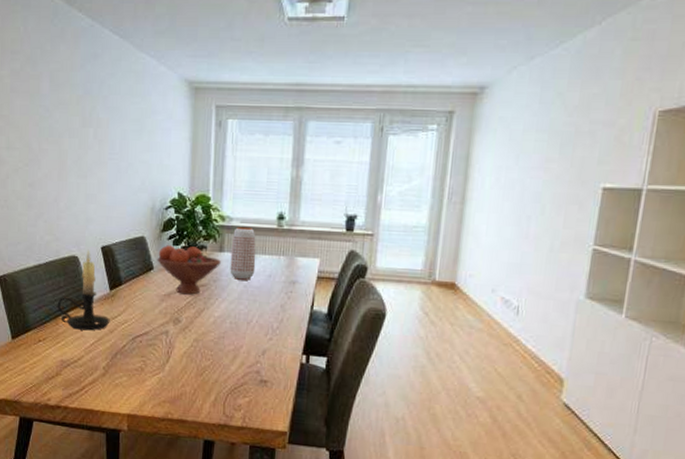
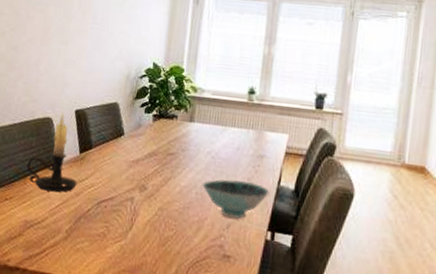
fruit bowl: present [157,245,221,295] -> none [128,112,191,163]
vase: present [230,226,256,280] -> none [198,98,226,152]
bowl: none [235,306,303,345] -> present [201,179,270,219]

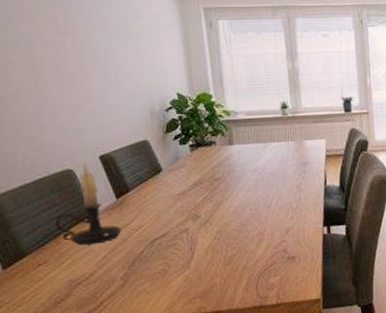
bowl: present [201,179,270,219] -> none [254,188,319,225]

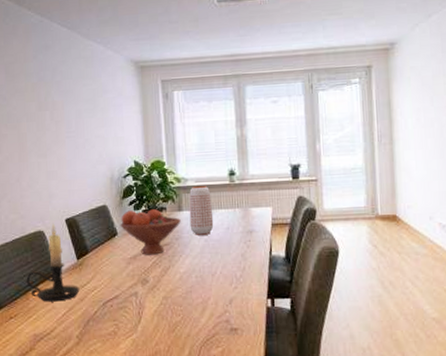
fruit bowl: none [164,143,232,191] -> present [120,209,181,255]
vase: none [240,118,268,169] -> present [189,185,214,235]

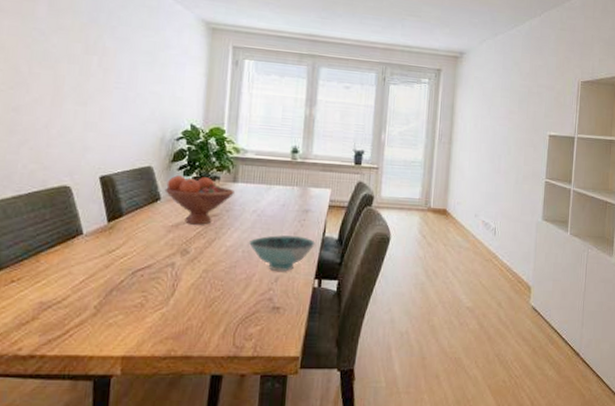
candle holder: present [26,223,80,302] -> none [39,179,106,267]
vase: present [189,185,214,235] -> none [243,158,270,210]
bowl: none [199,257,263,294] -> present [248,234,315,272]

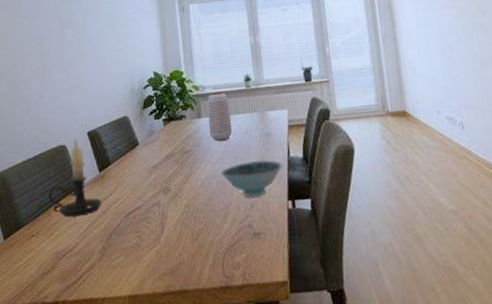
candle holder: none [39,179,106,267] -> present [48,137,102,217]
fruit bowl: present [164,175,234,225] -> none [141,117,200,164]
vase: none [243,158,270,210] -> present [207,91,233,141]

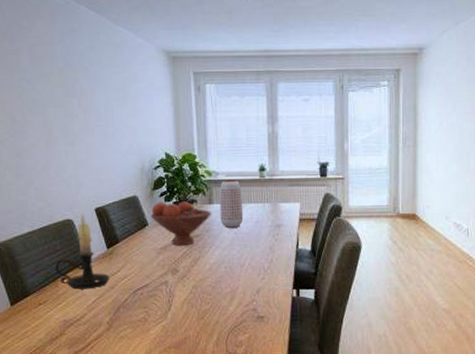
fruit bowl: none [141,117,200,164] -> present [150,201,211,246]
bowl: present [220,159,282,198] -> none [229,249,290,284]

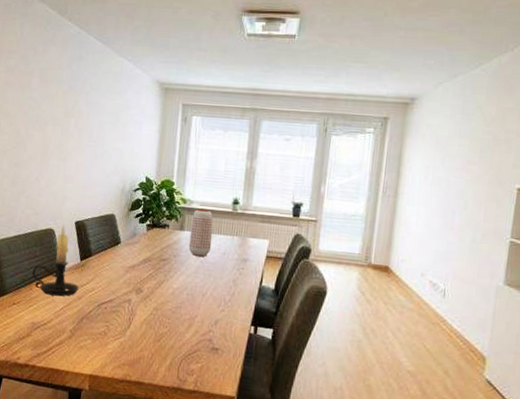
fruit bowl: present [150,201,211,246] -> none [124,222,181,268]

